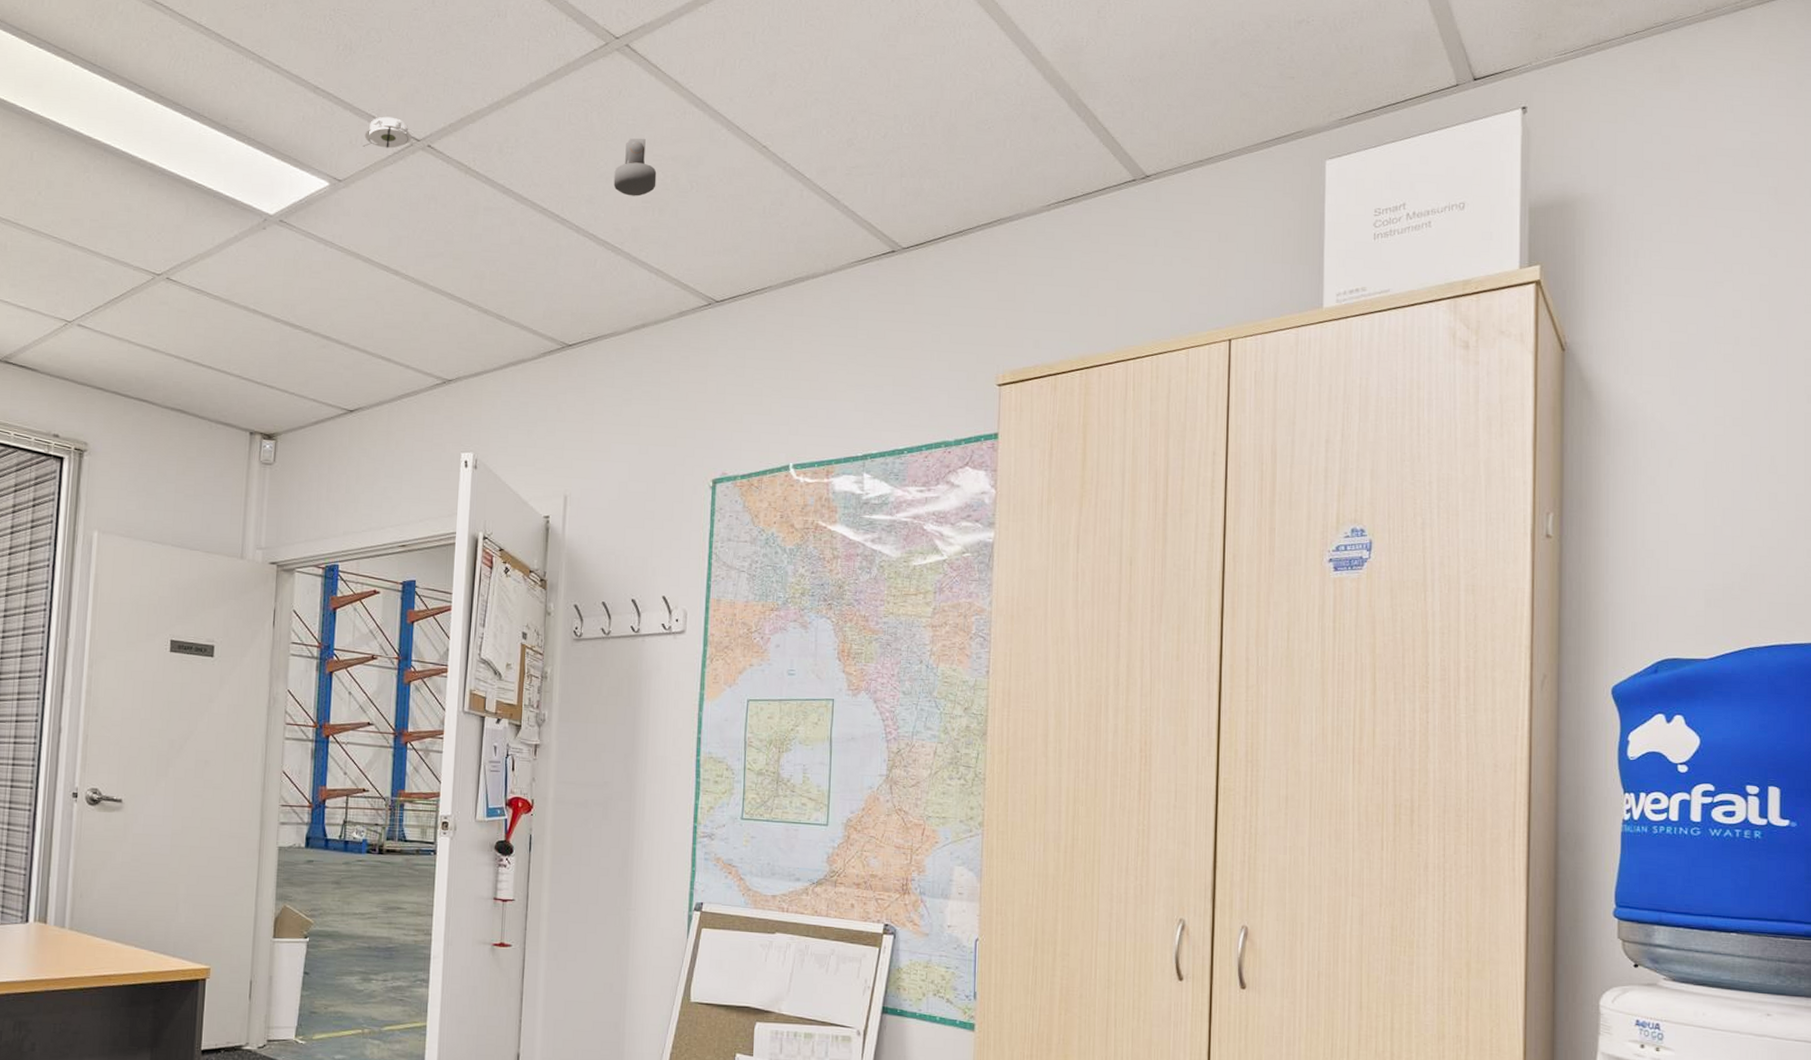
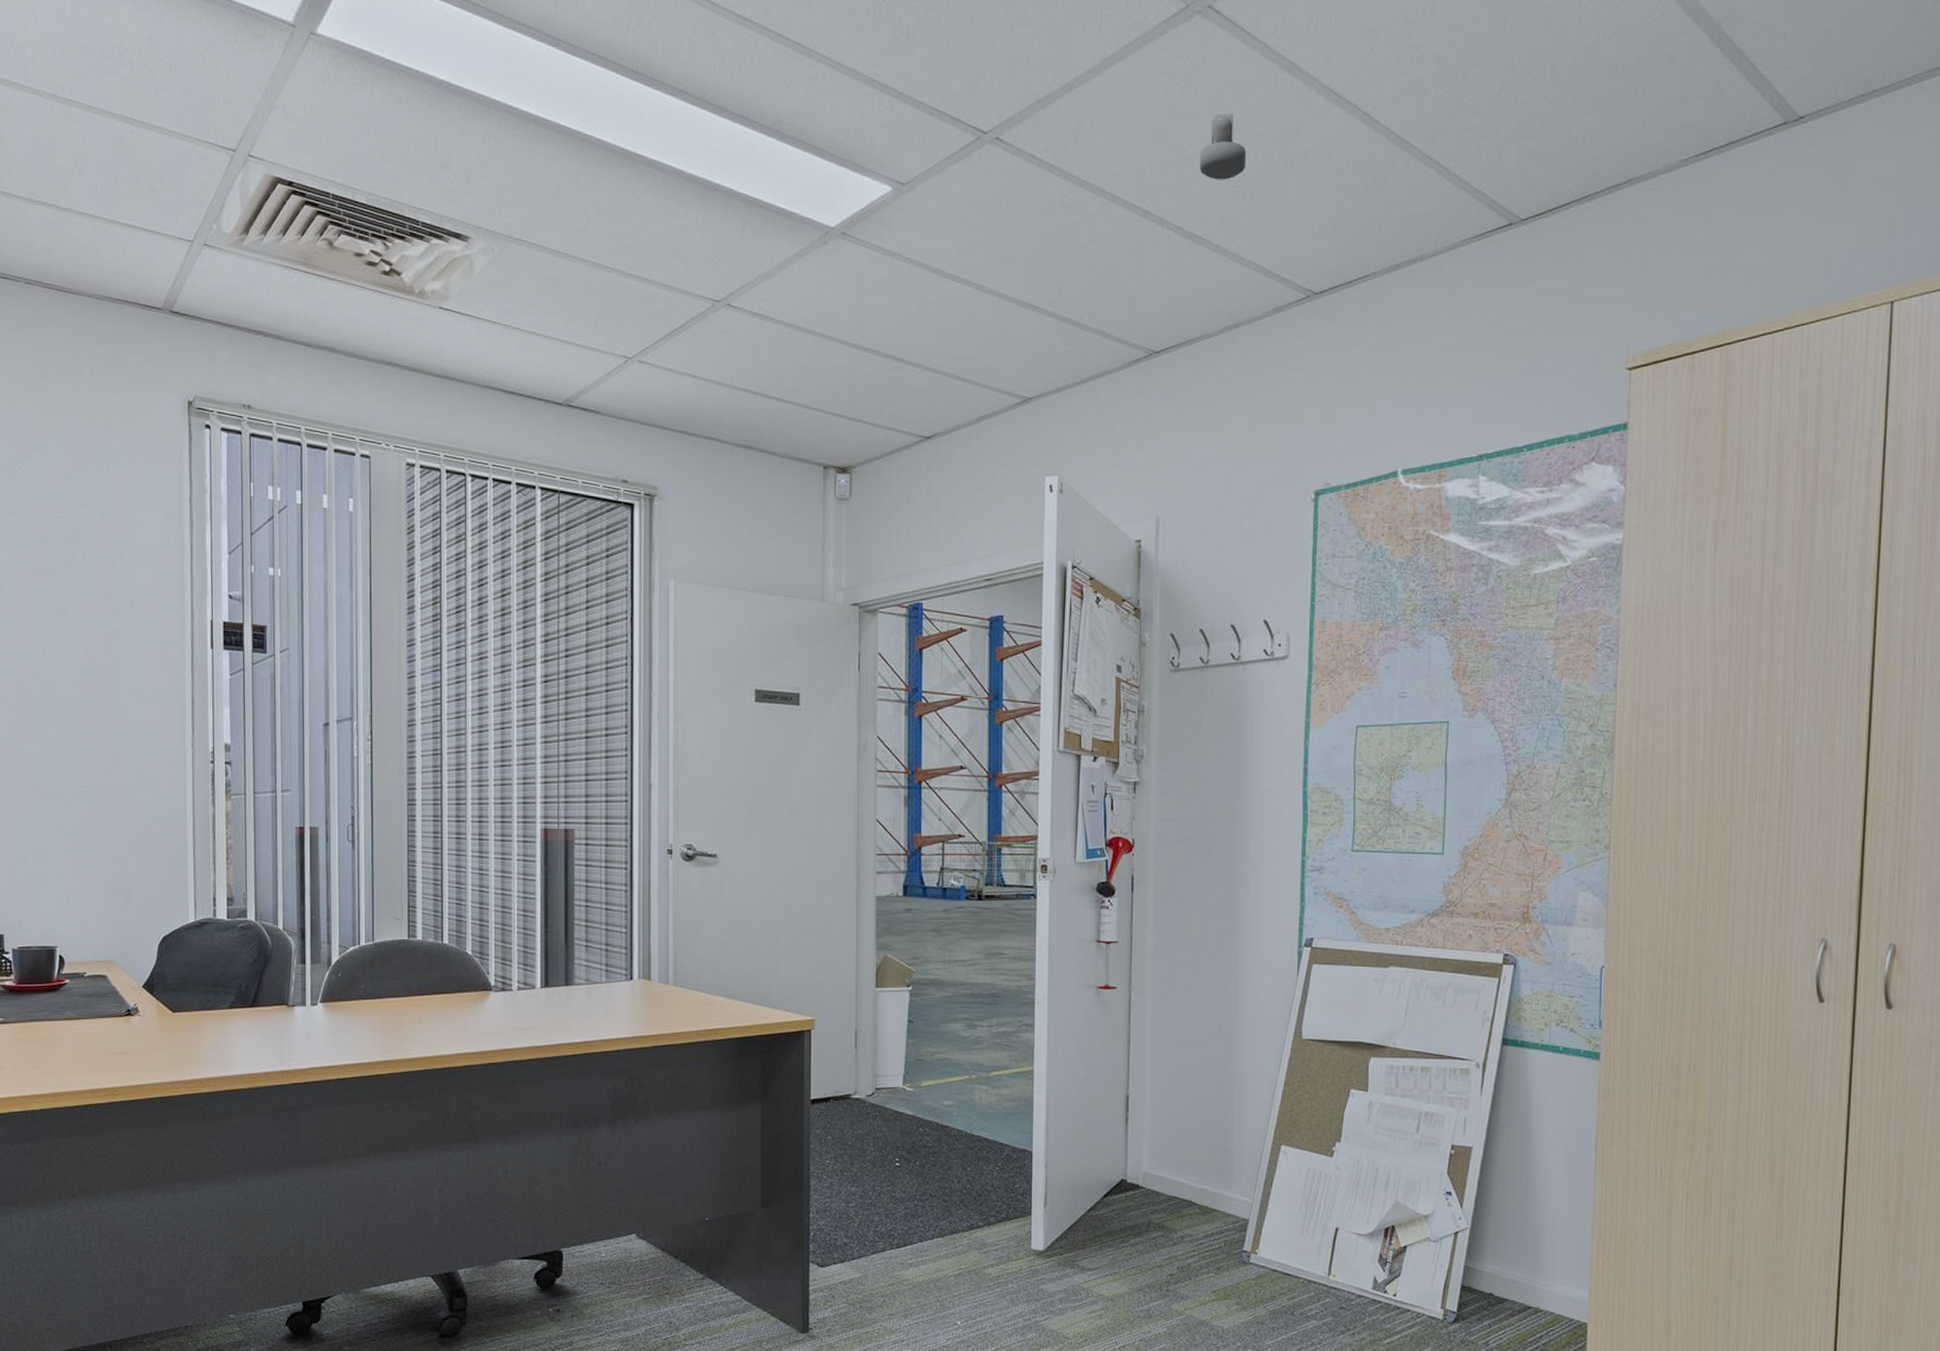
smoke detector: present [362,116,412,149] -> none [926,108,978,144]

